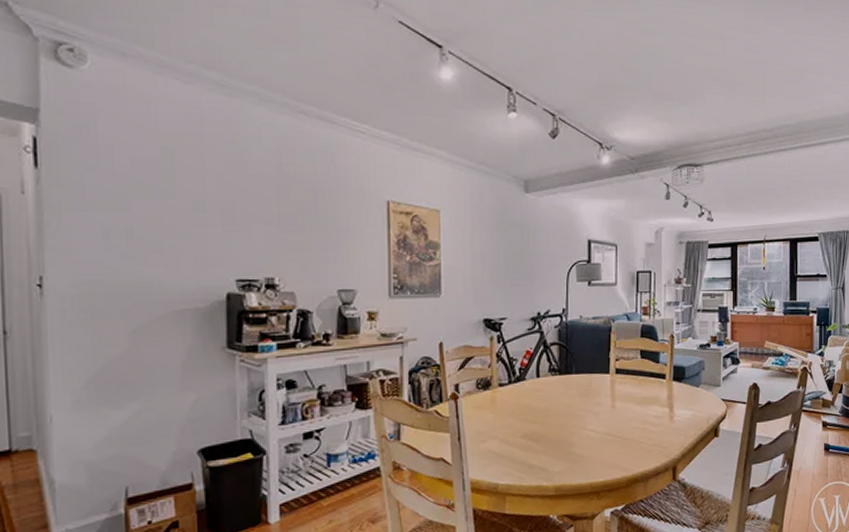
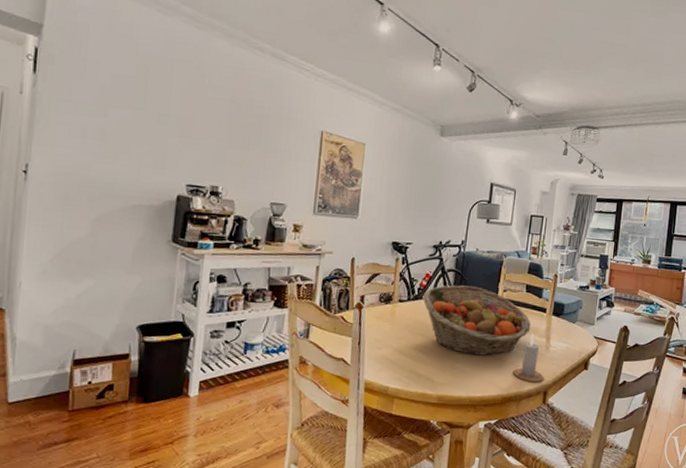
fruit basket: none [525,358,651,437] -> present [422,285,531,356]
candle: none [635,404,671,459] -> present [512,333,544,383]

